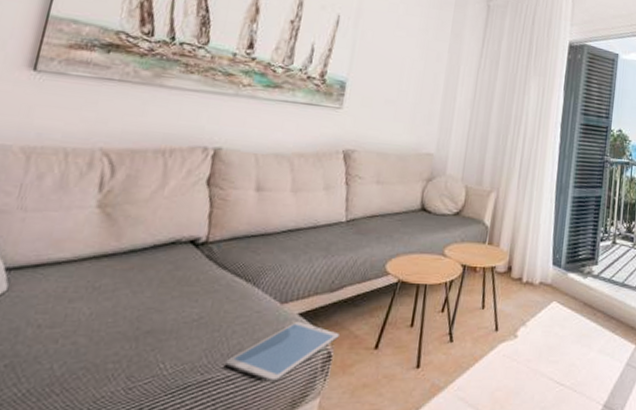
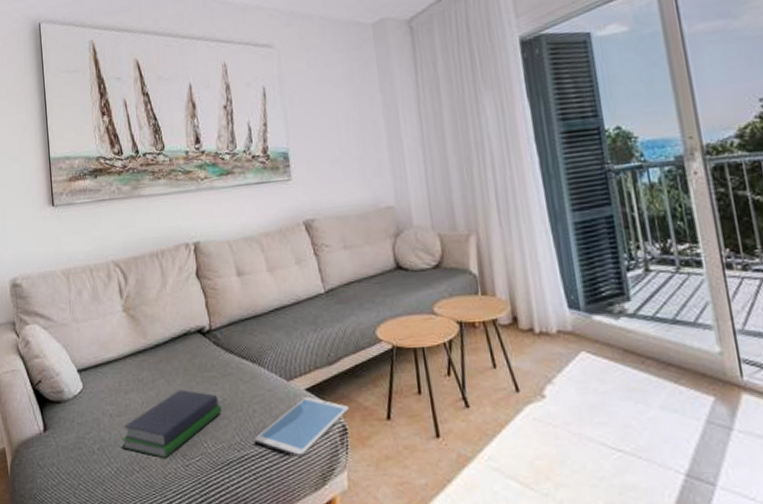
book: none [43,303,195,379] -> present [122,389,222,458]

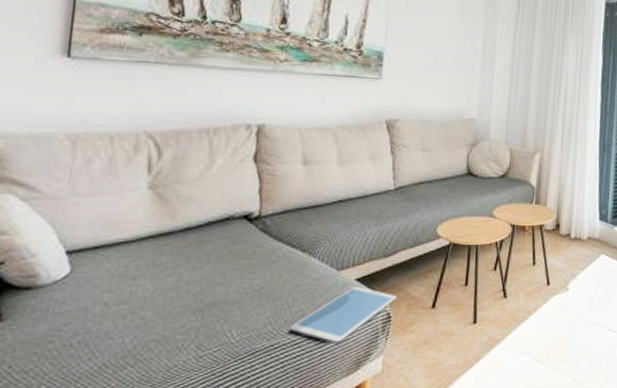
book: present [122,389,222,458] -> none [115,277,257,350]

